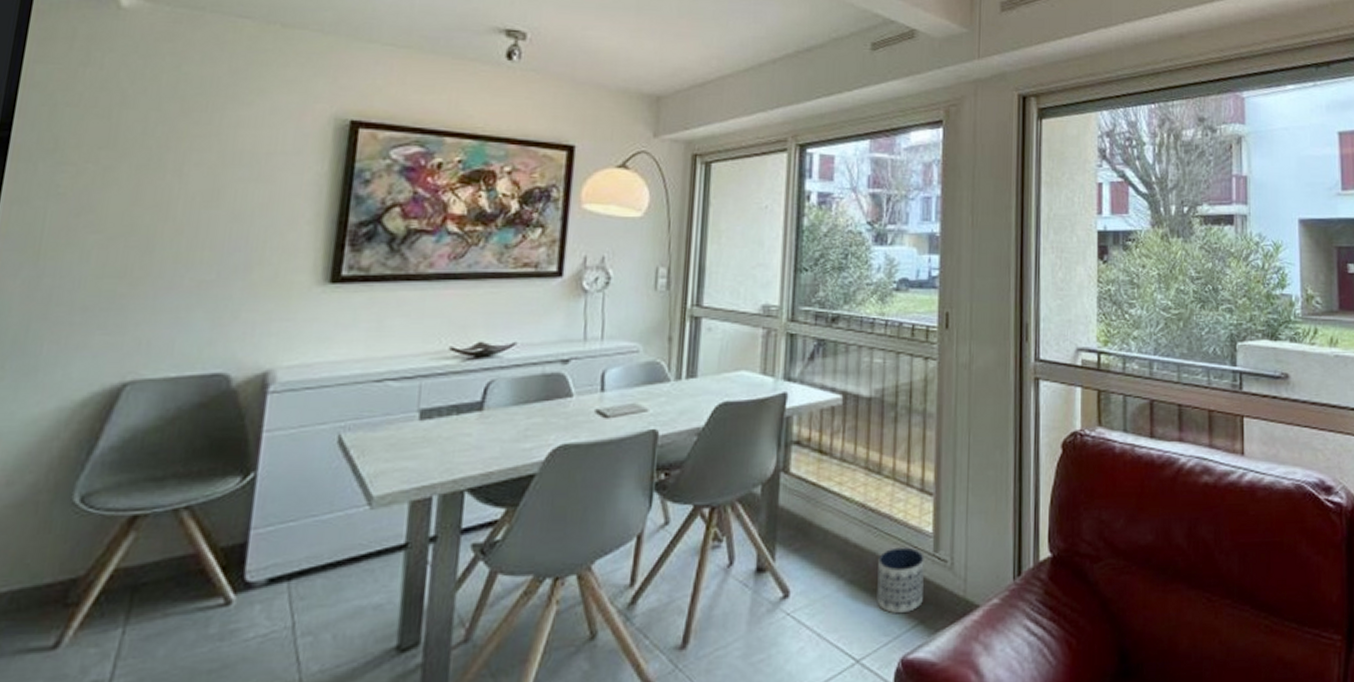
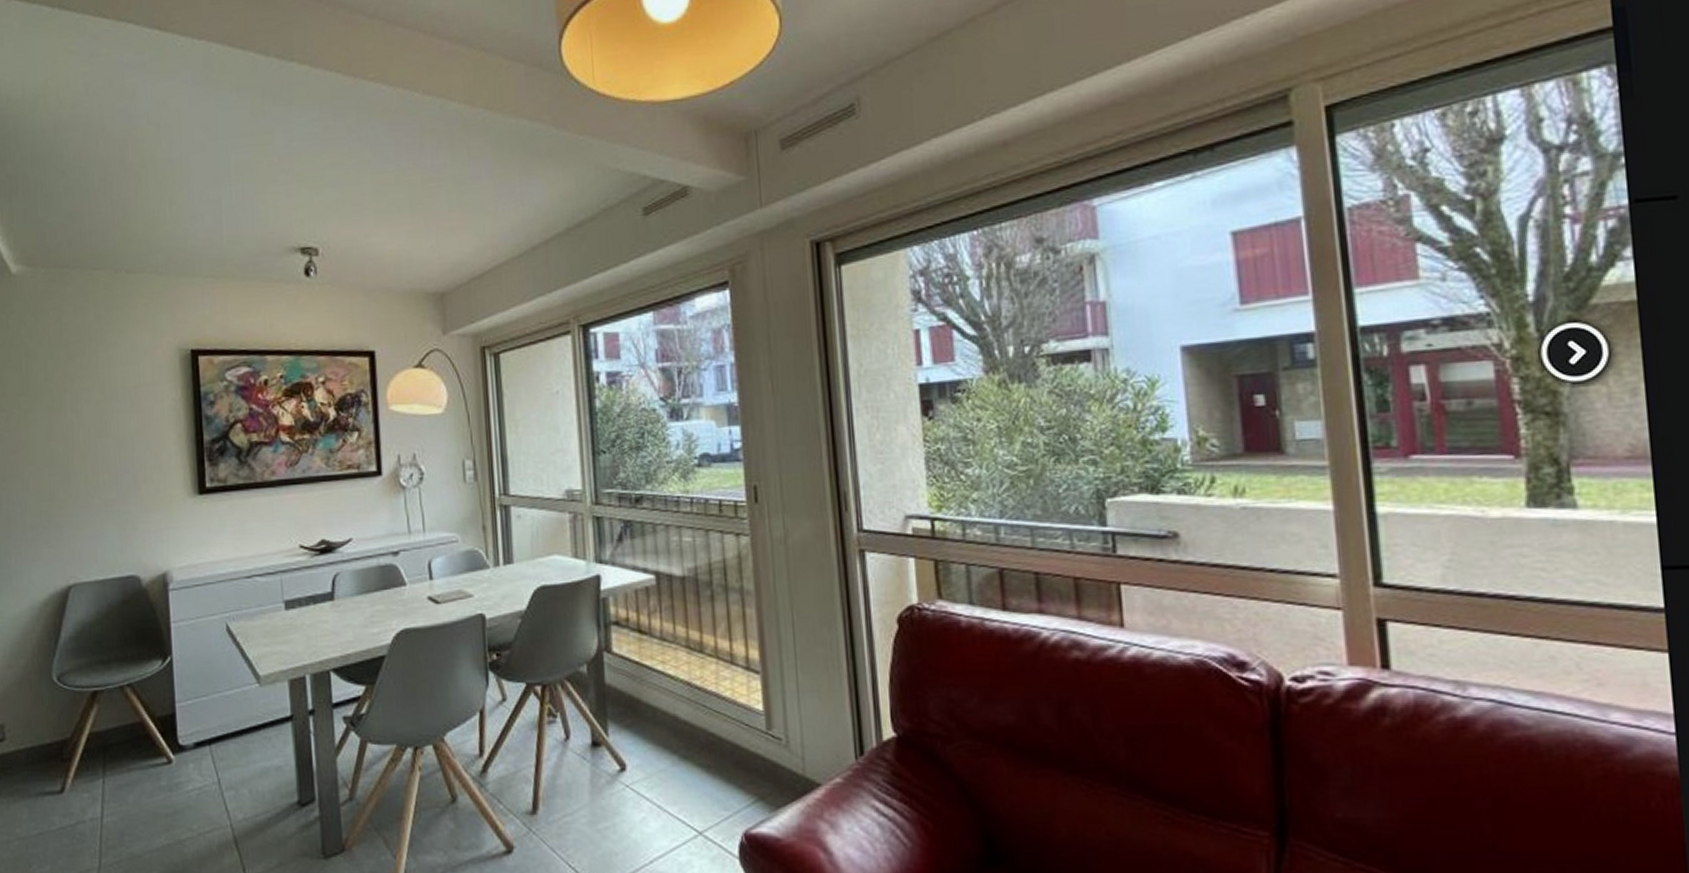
planter: present [877,547,924,614] -> none [710,724,760,790]

